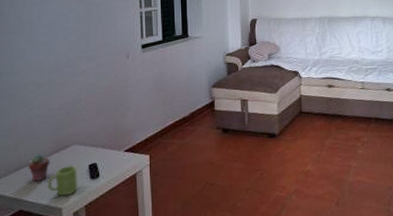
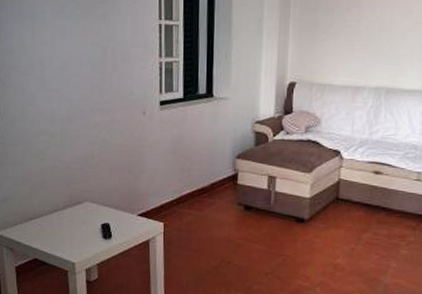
potted succulent: present [28,154,50,181] -> none [42,206,63,233]
mug: present [48,165,78,197] -> none [61,221,91,252]

